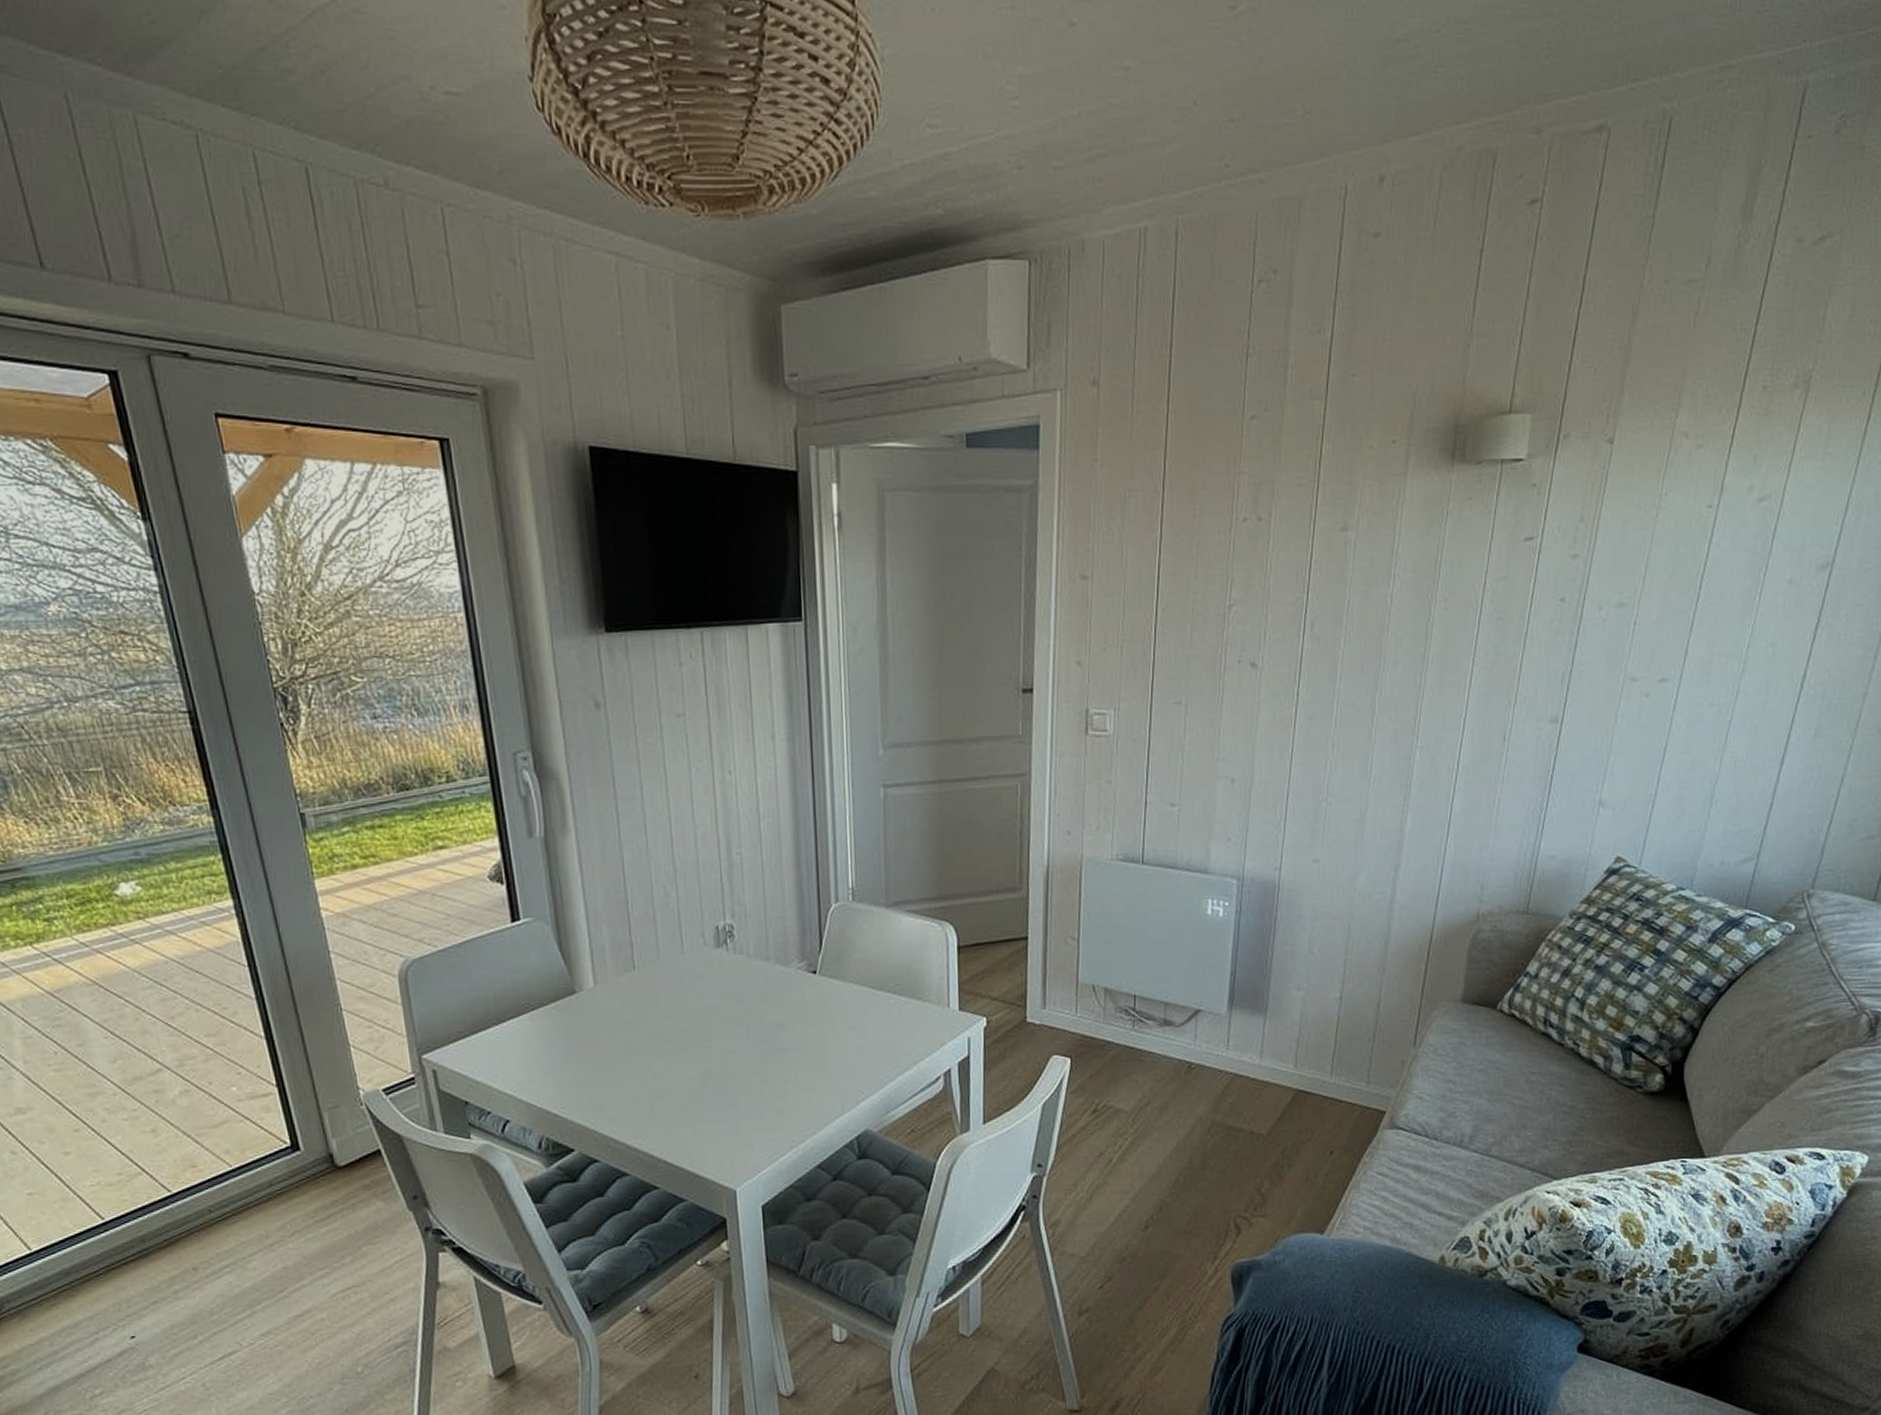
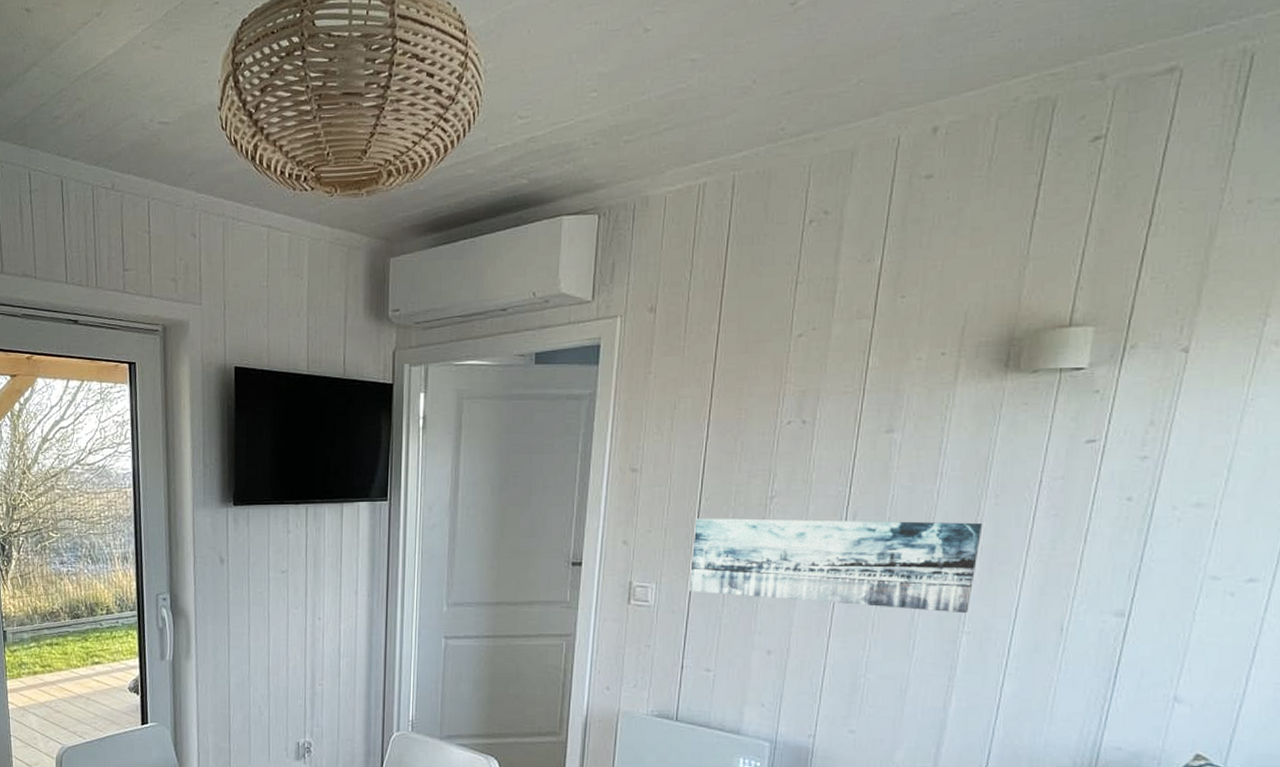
wall art: none [1149,628,1433,728] -> present [690,518,983,614]

